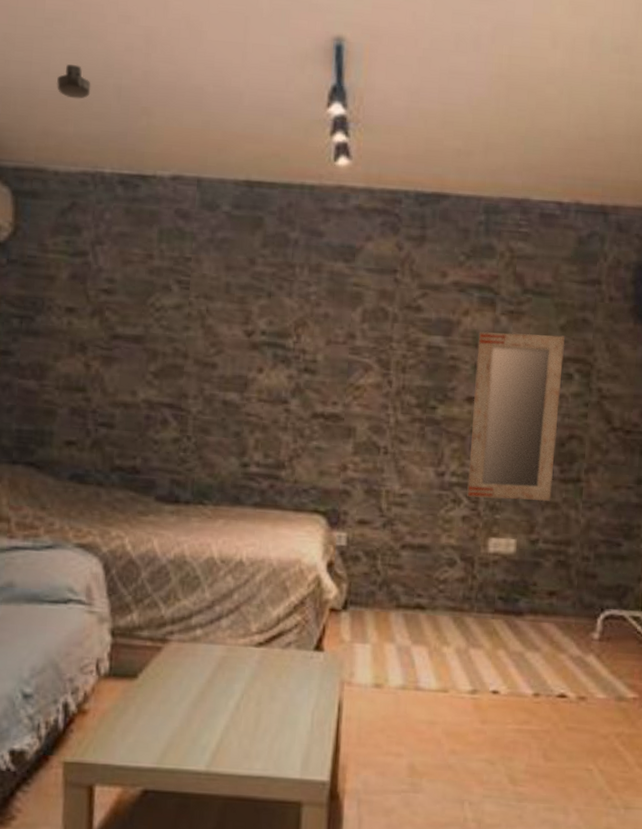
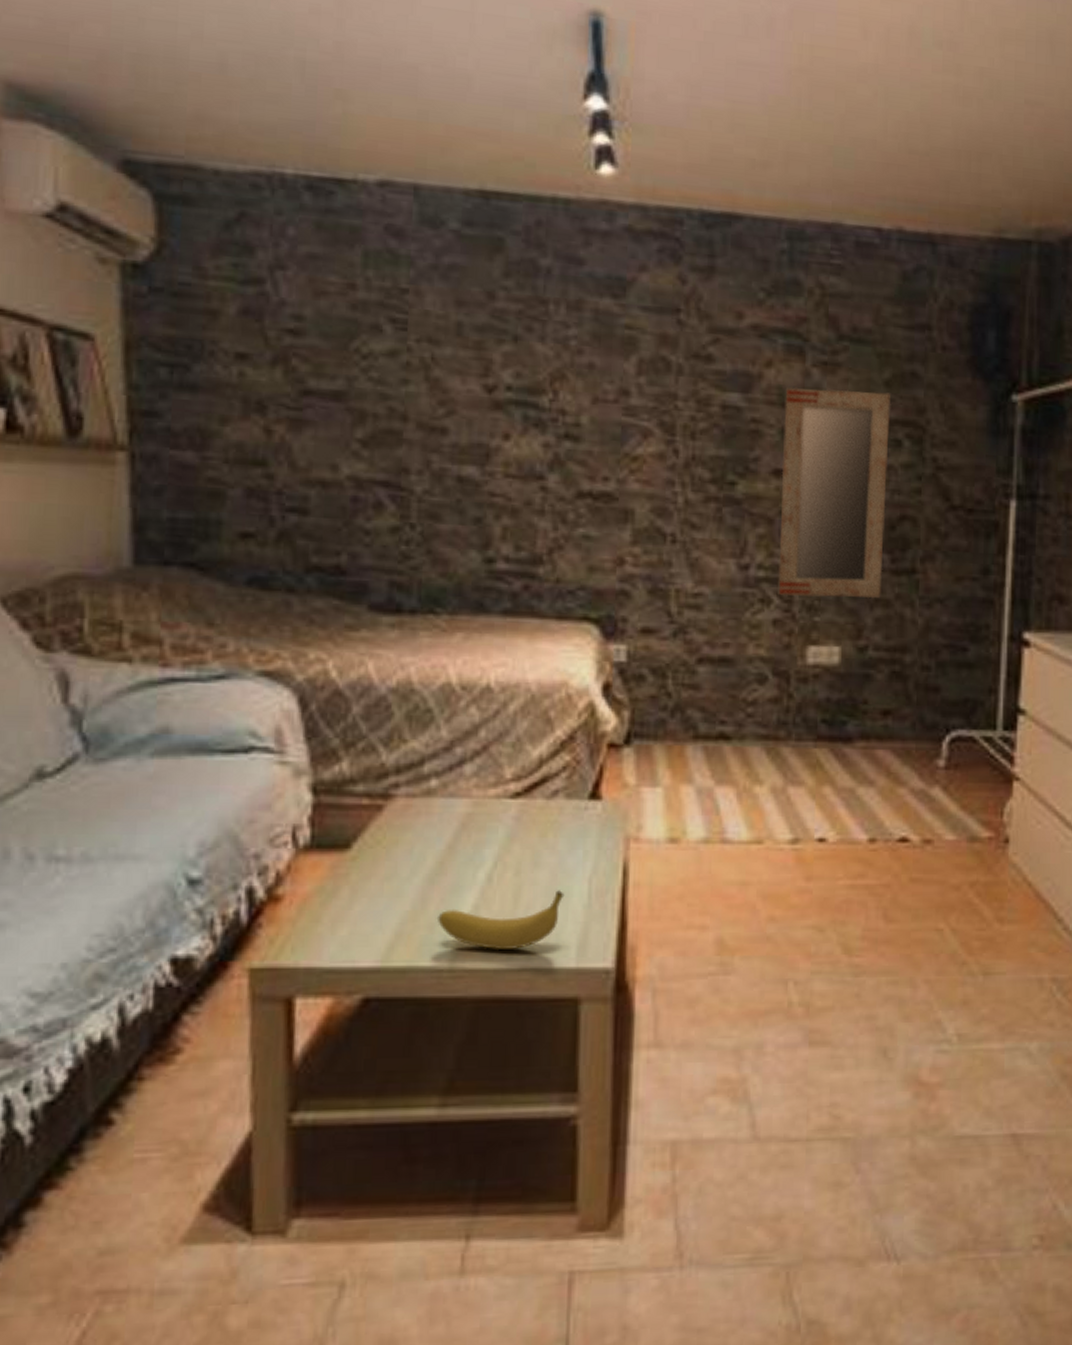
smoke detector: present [56,64,91,99] -> none [213,28,263,75]
fruit: none [198,719,293,762] -> present [436,890,565,951]

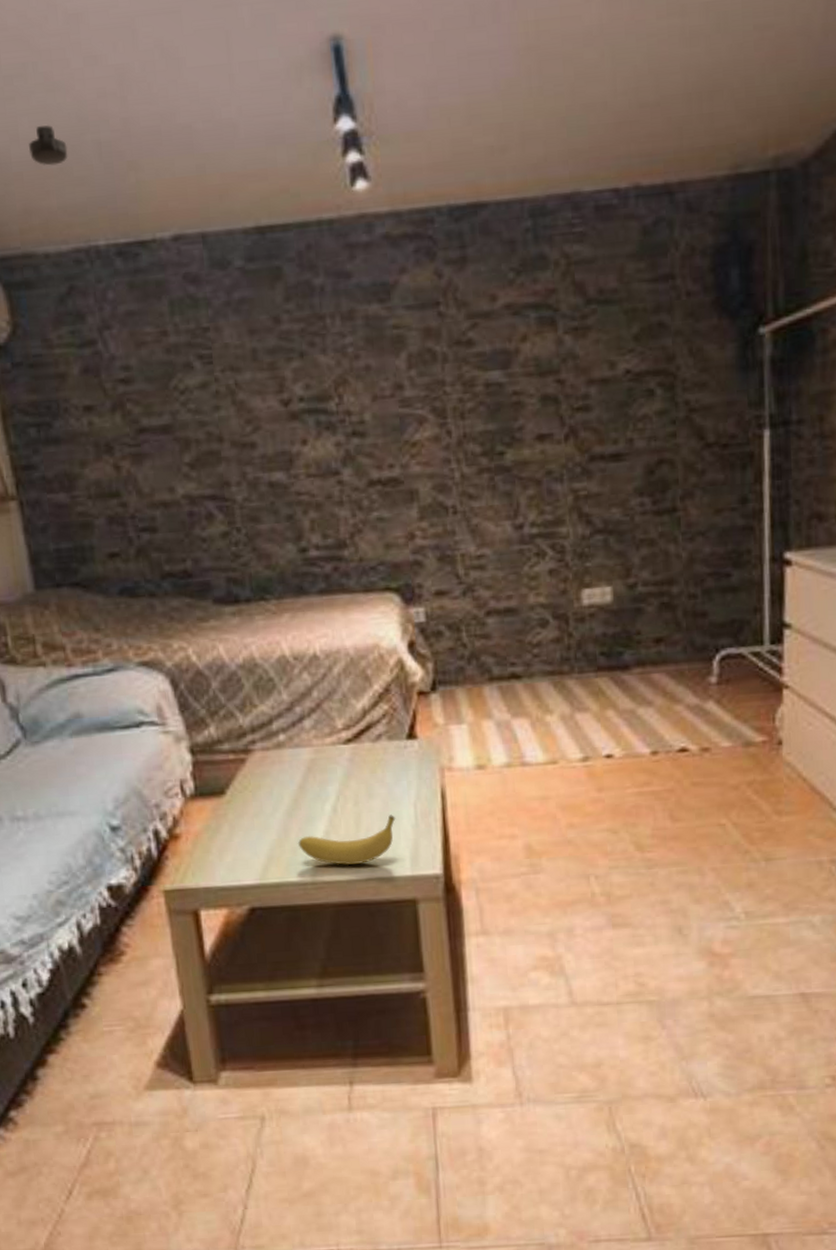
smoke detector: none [213,28,263,75] -> present [28,124,68,166]
home mirror: present [778,387,891,599] -> none [541,346,646,547]

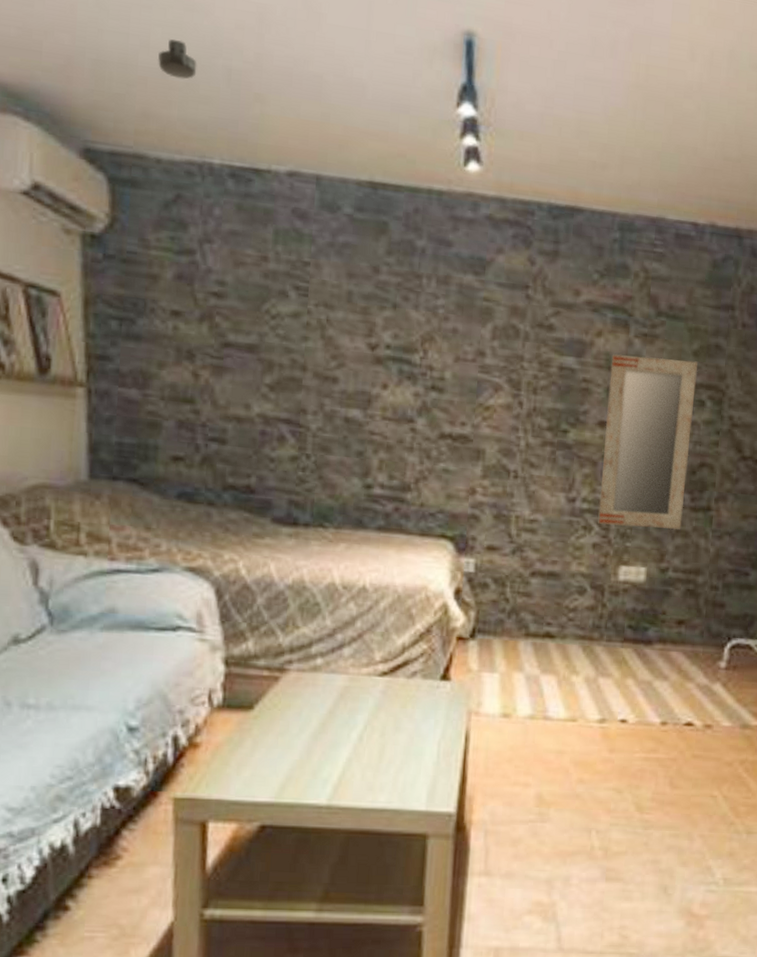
fruit: present [297,815,396,866] -> none [318,750,419,794]
home mirror: none [541,346,646,547] -> present [598,353,698,530]

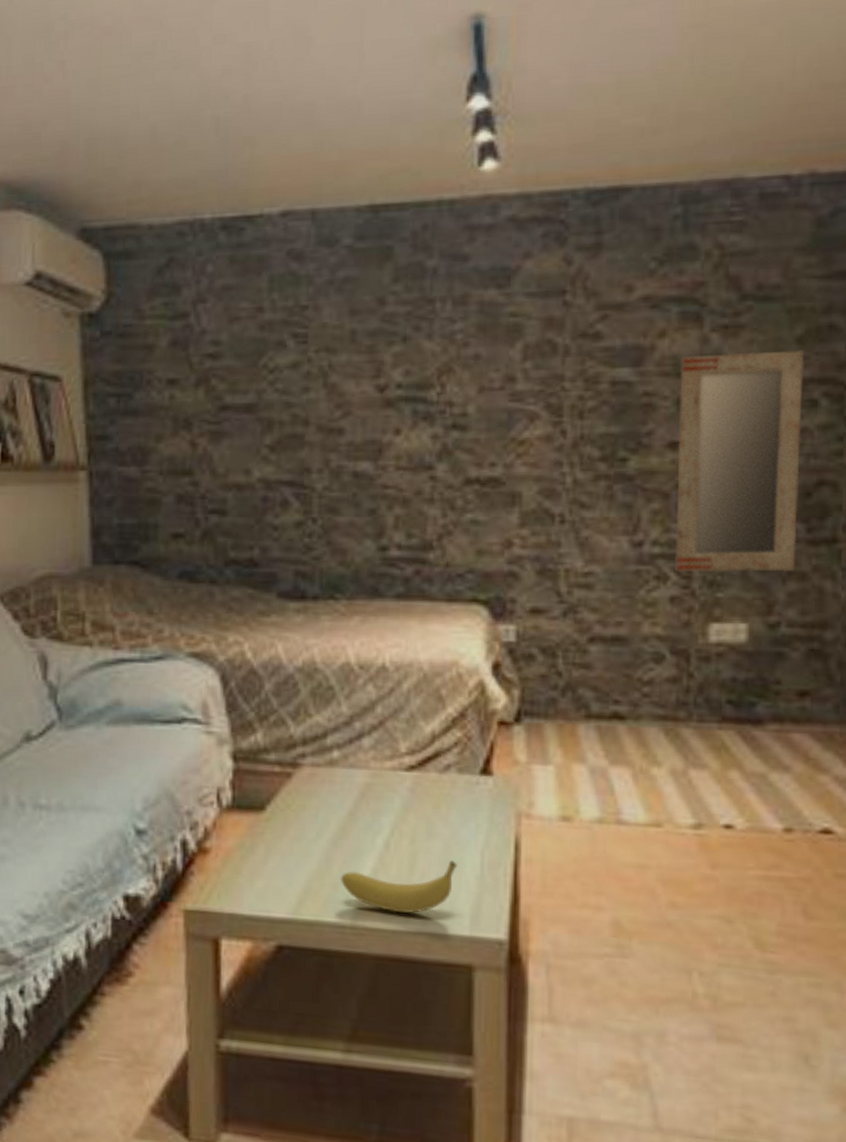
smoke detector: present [157,39,197,80] -> none [146,100,185,140]
fruit: none [318,750,419,794] -> present [339,860,458,913]

